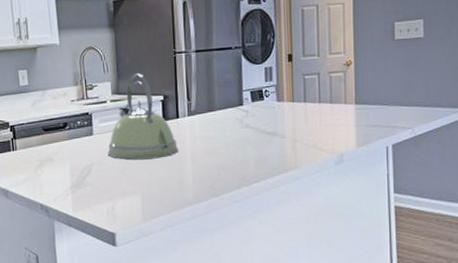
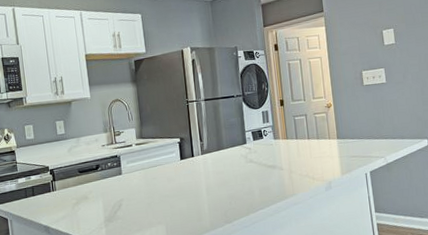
kettle: present [107,73,179,160] -> none [135,120,195,195]

